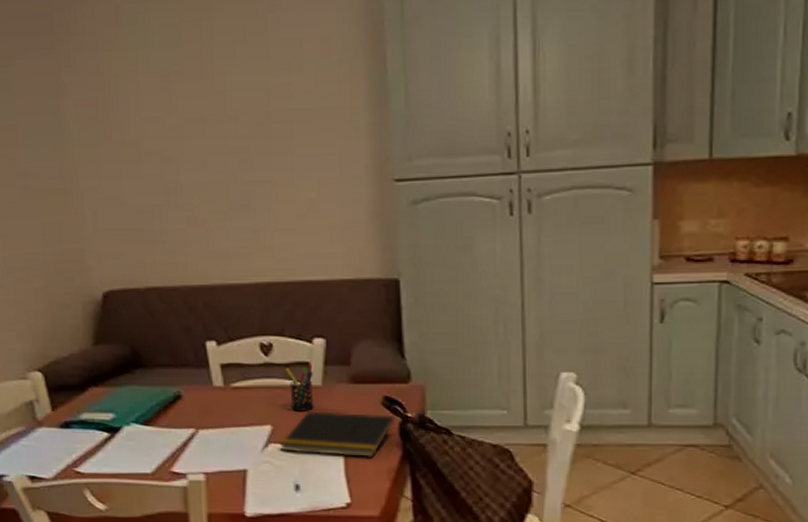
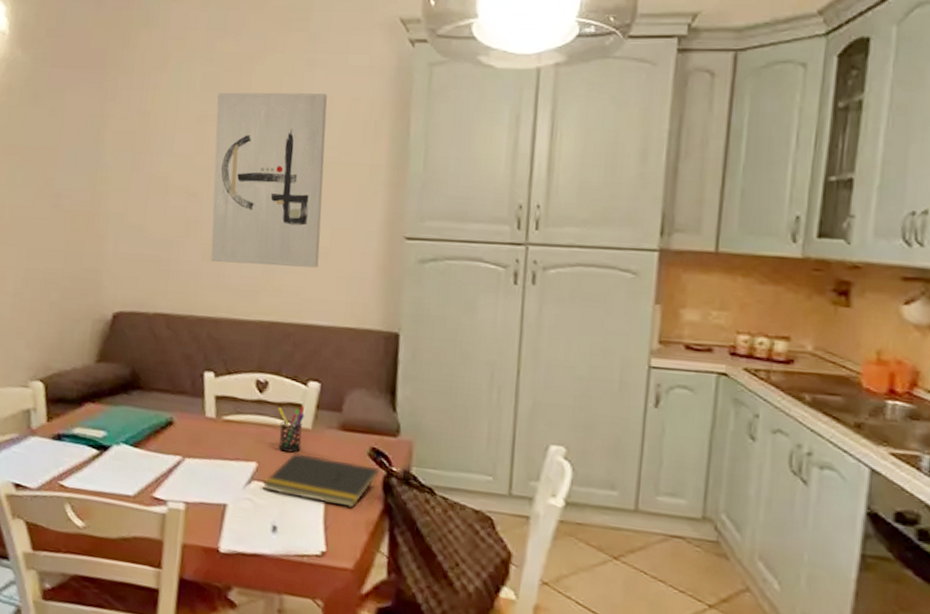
wall art: none [178,35,308,227] -> present [210,92,327,268]

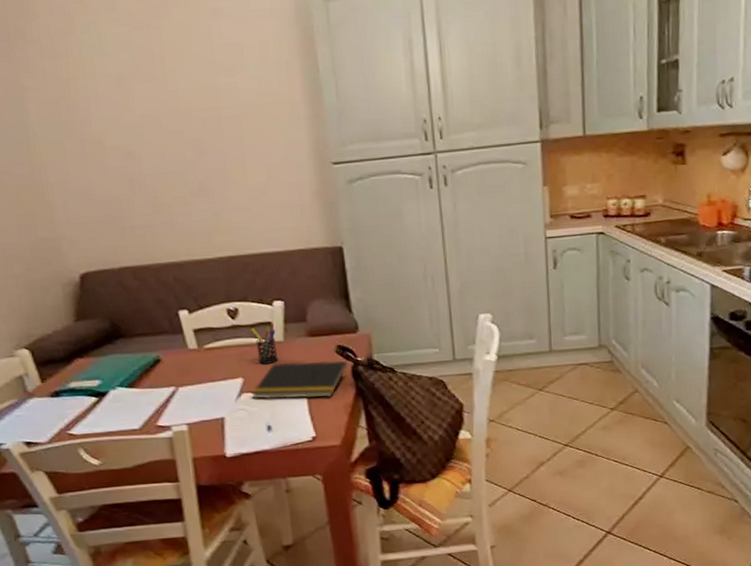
wall art: present [210,92,327,268] -> none [131,40,261,212]

